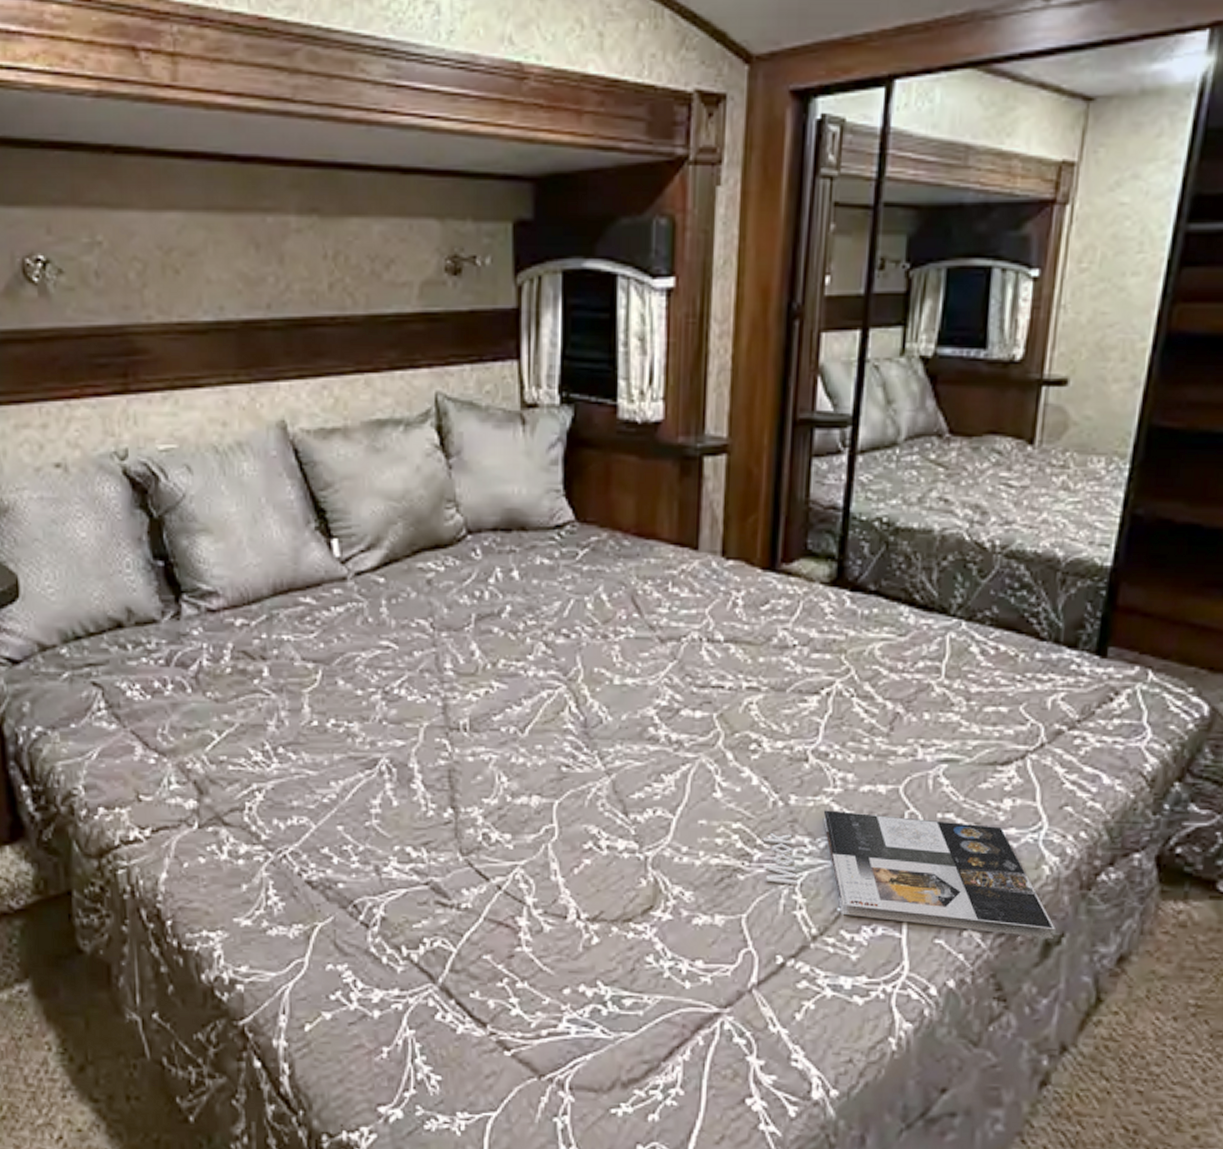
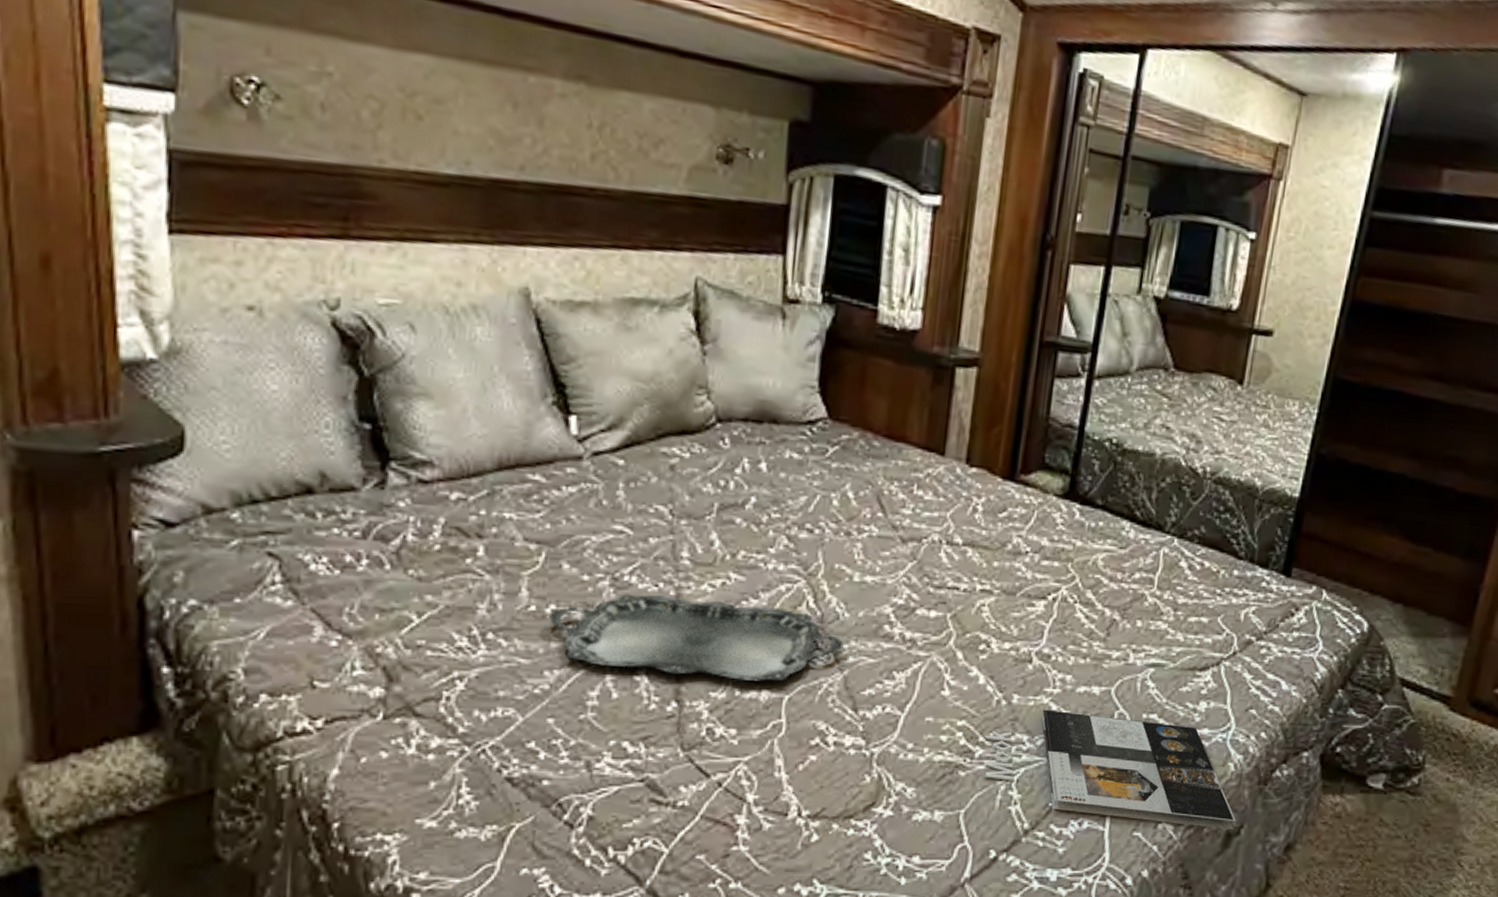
serving tray: none [330,706,609,787] -> present [549,593,844,682]

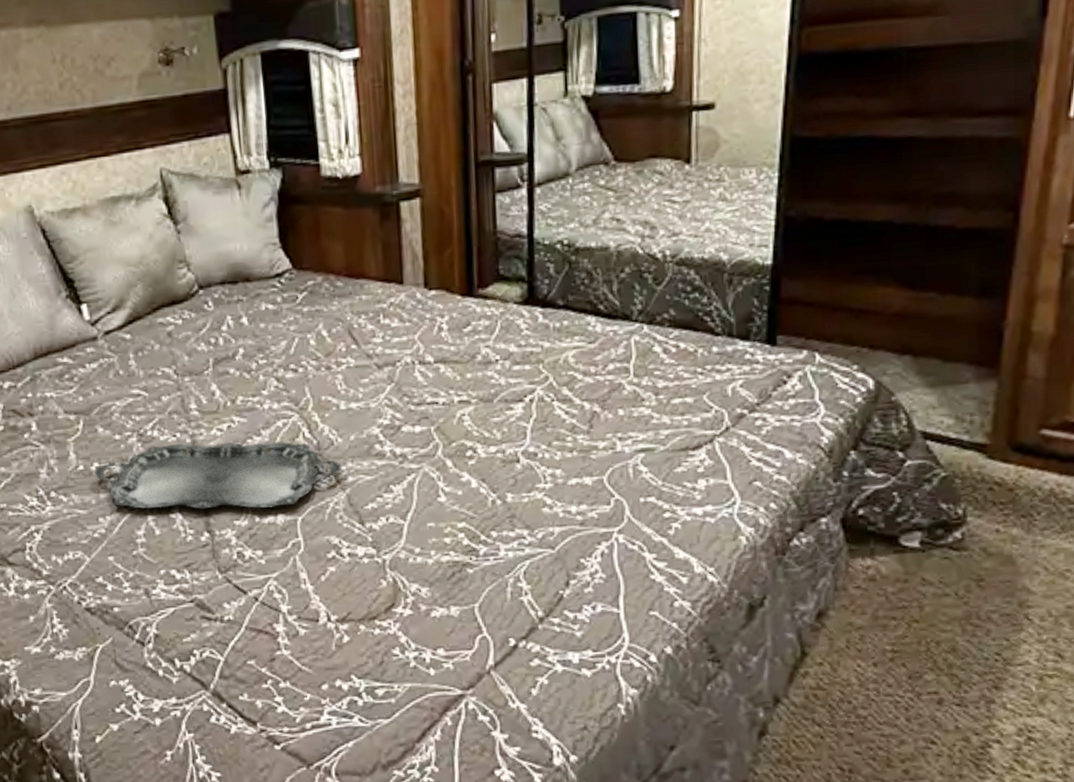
magazine: present [984,709,1236,830] -> none [486,503,757,602]

